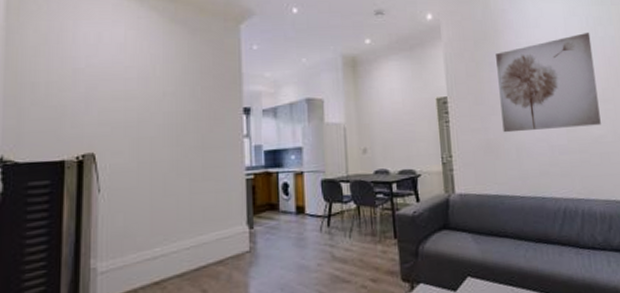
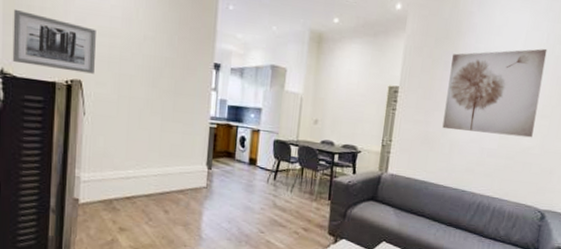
wall art: none [14,88,109,147] -> present [12,9,96,74]

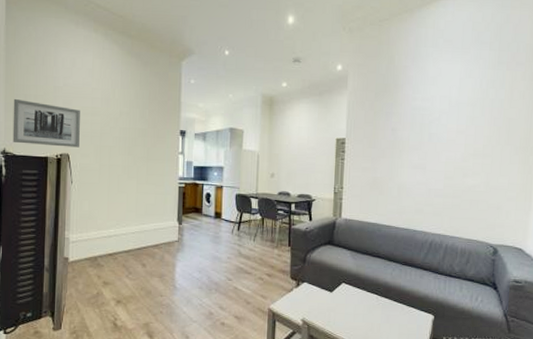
wall art: present [442,48,547,138] -> none [389,93,482,177]

